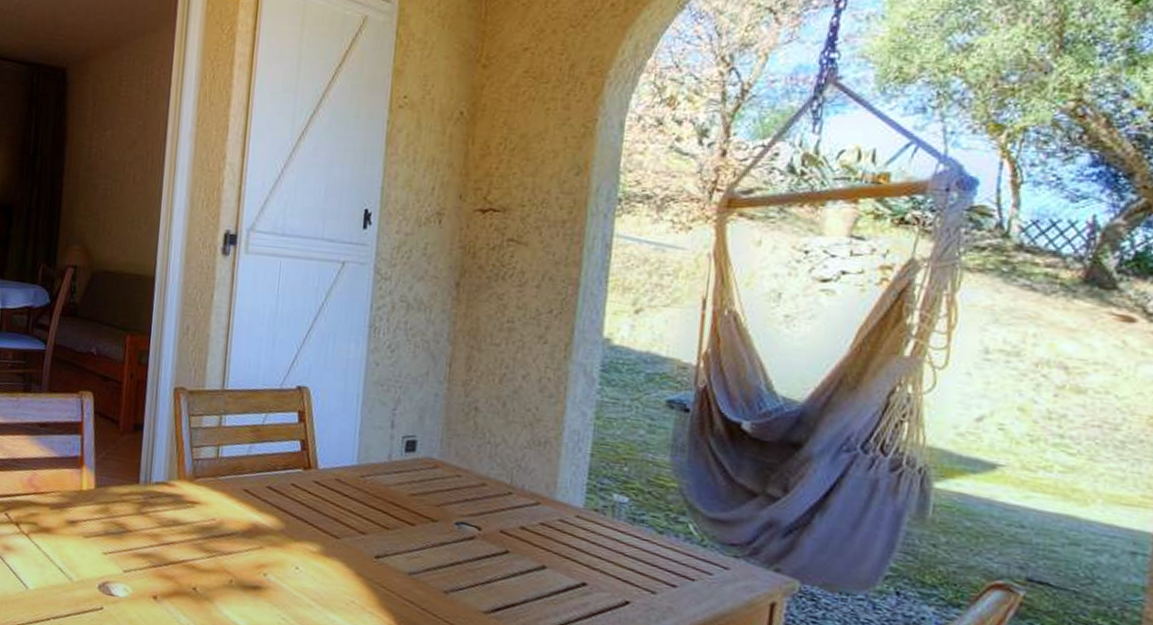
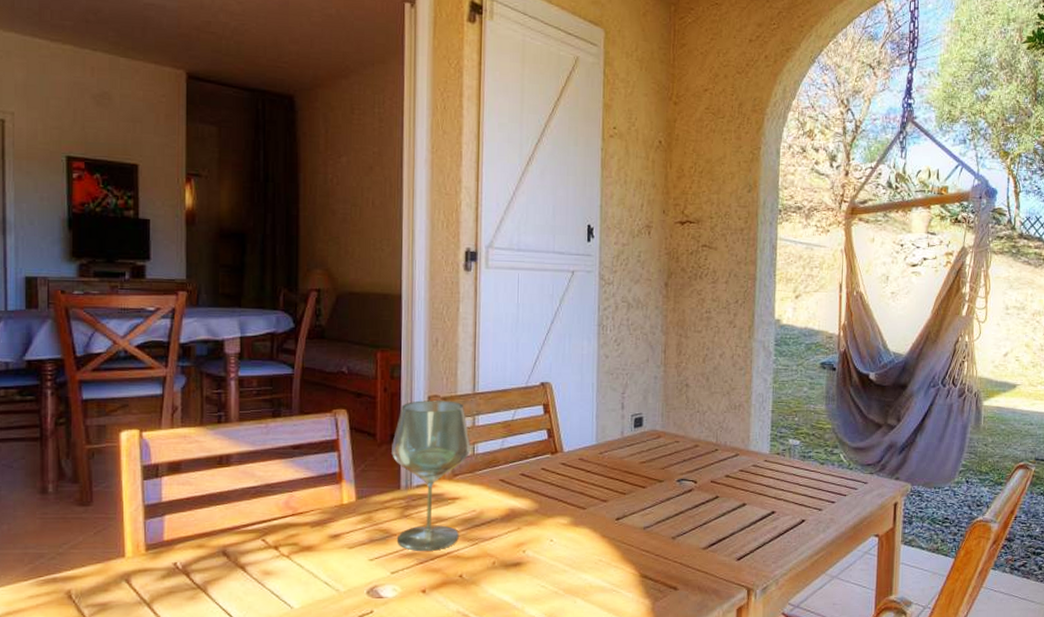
wine glass: none [131,391,216,556] -> present [392,400,471,551]

